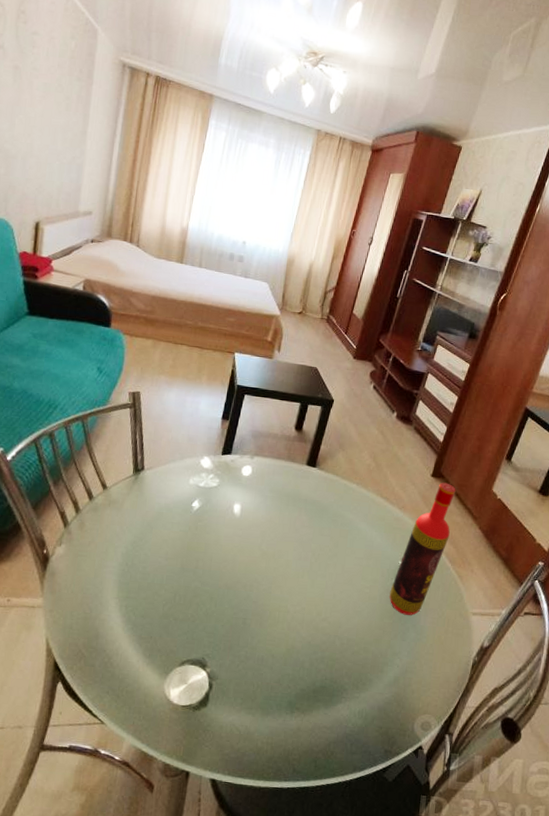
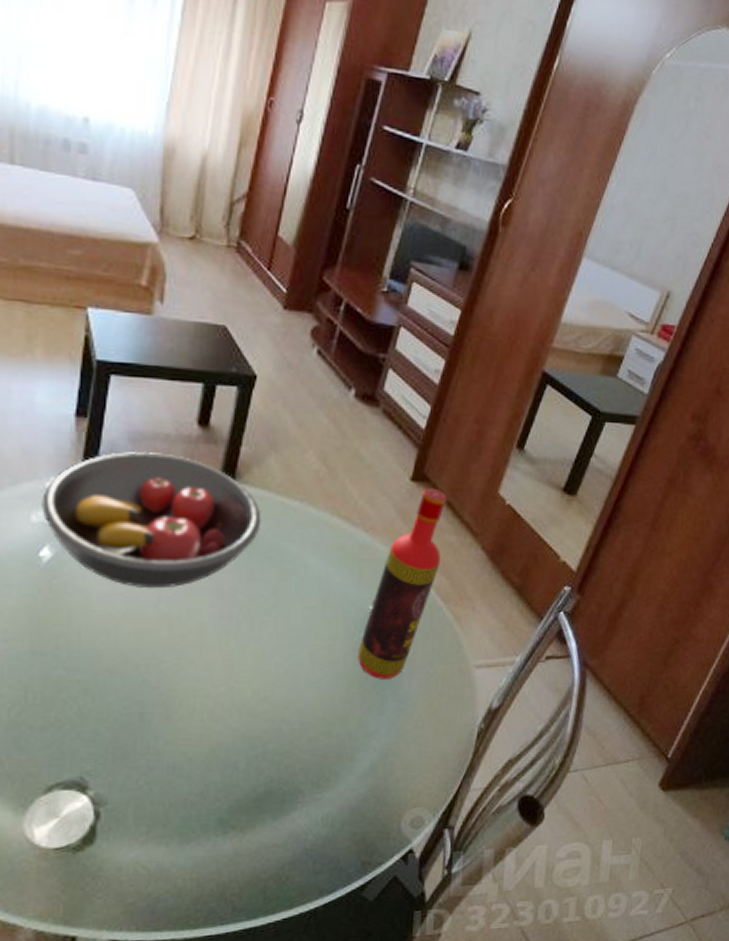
fruit bowl: none [196,443,331,535] -> present [41,451,262,589]

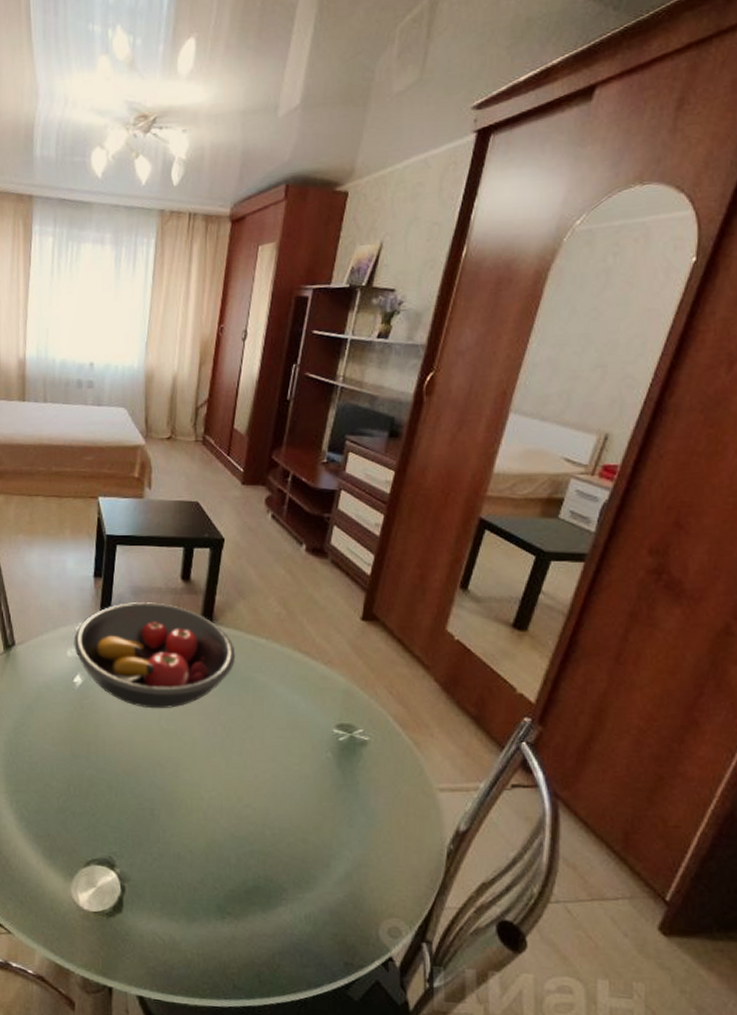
bottle: present [358,488,447,679] -> none [326,626,397,796]

